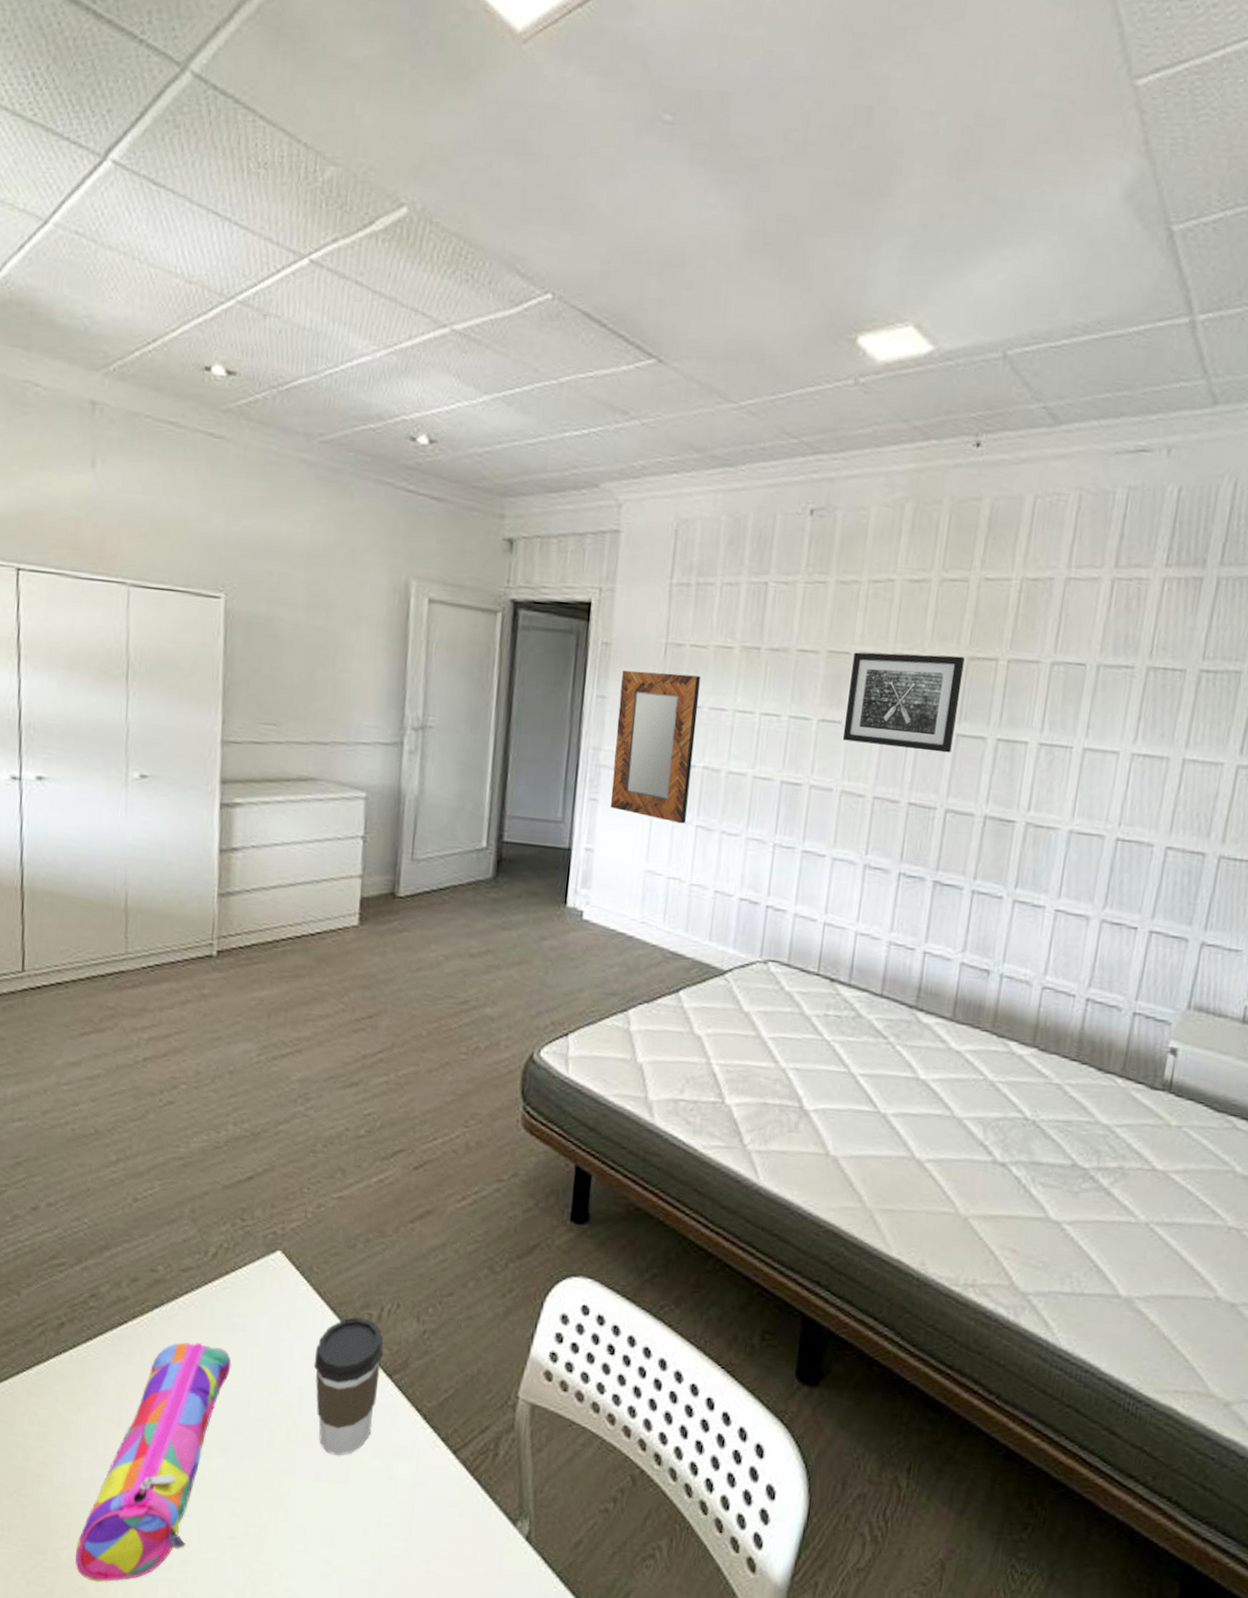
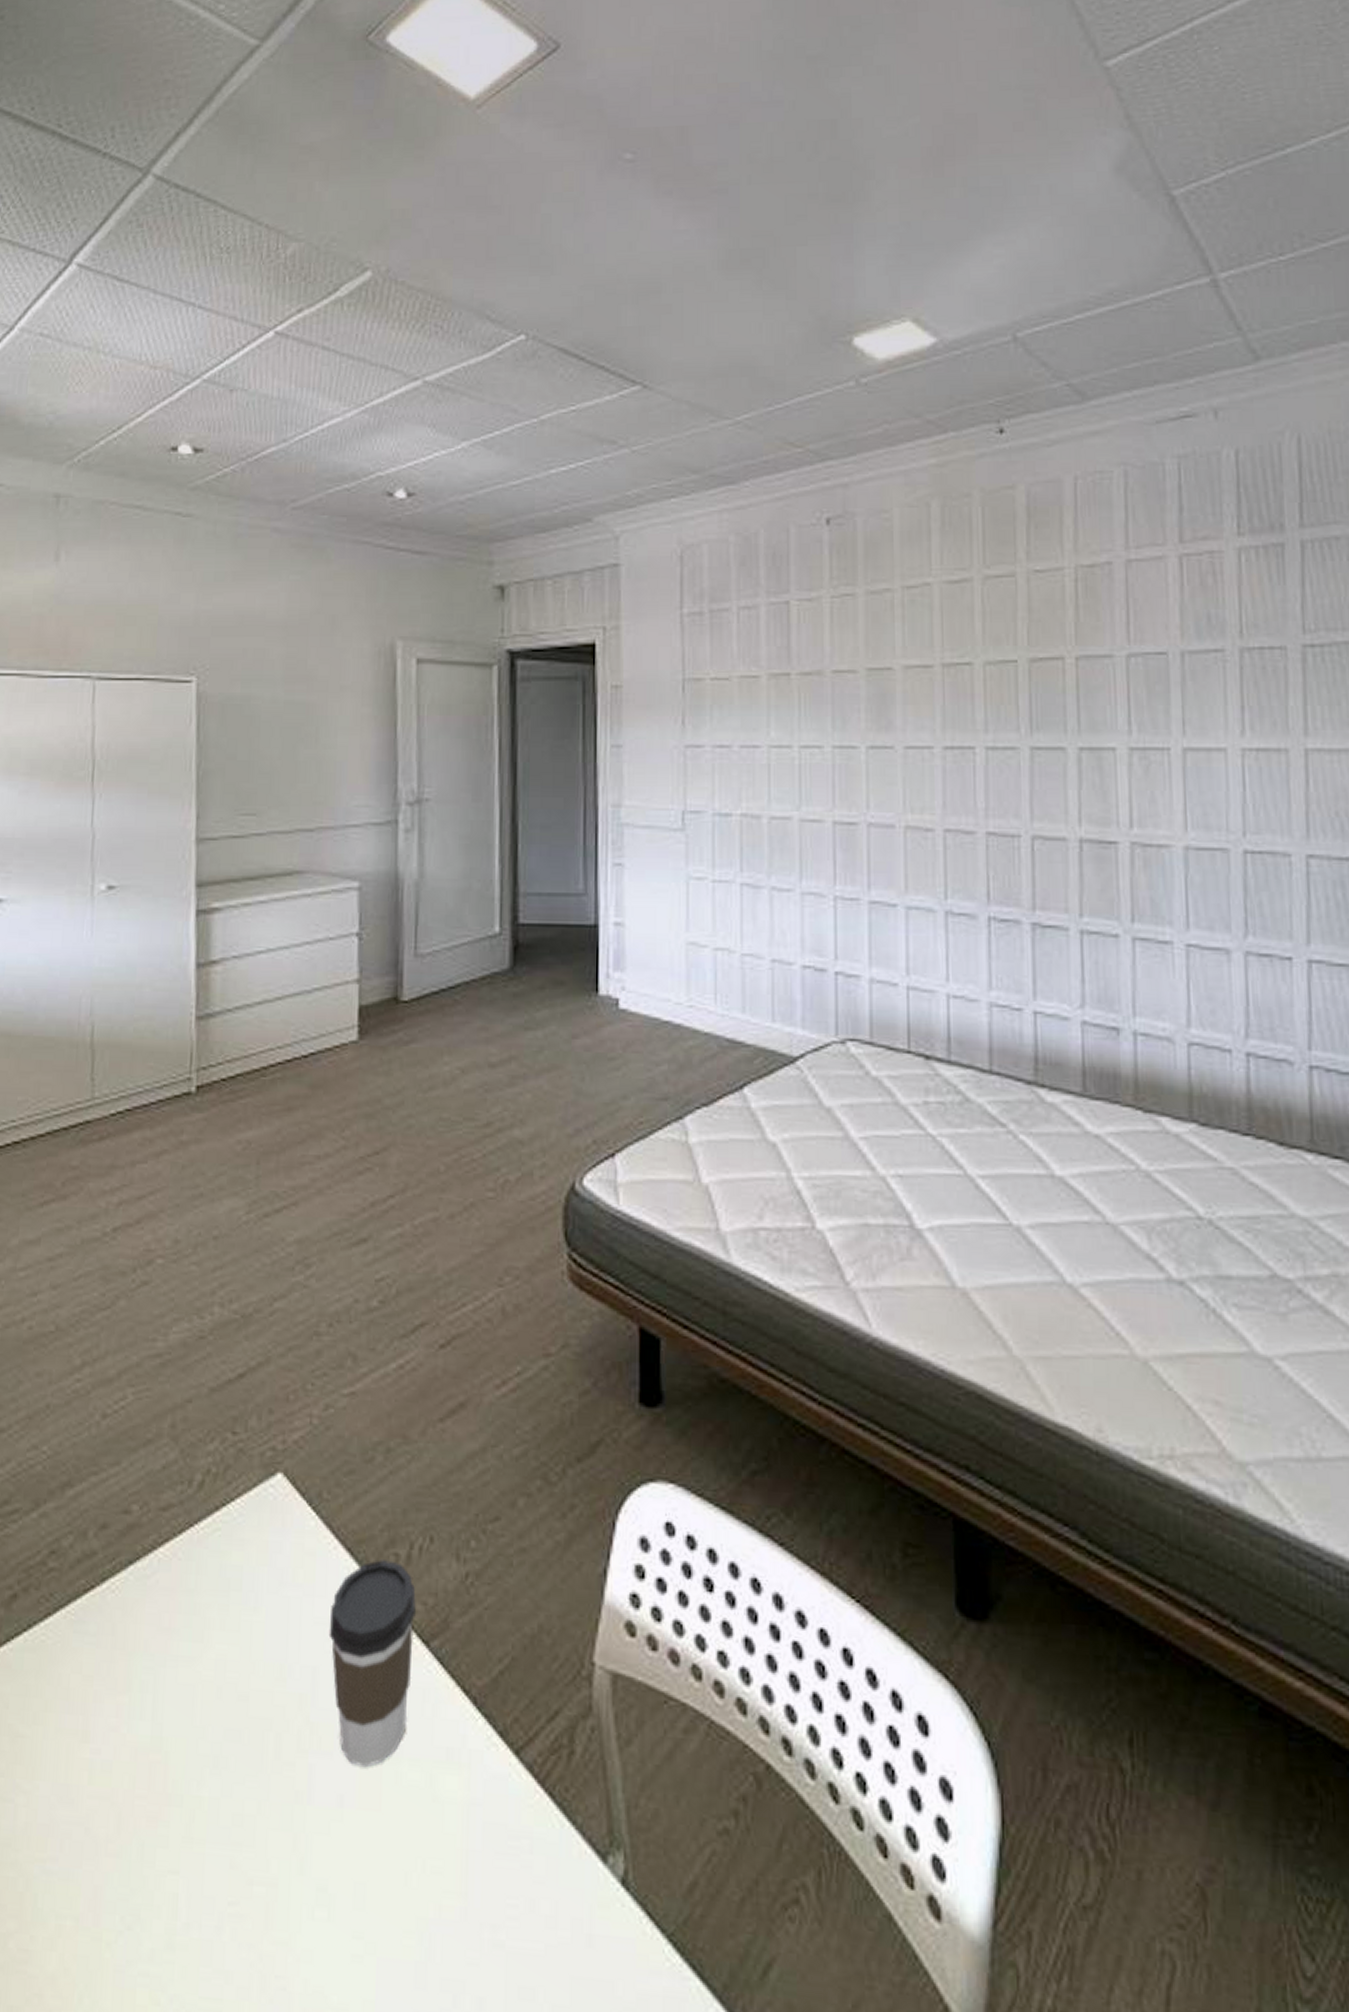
pencil case: present [75,1342,232,1582] -> none [28,1611,225,1985]
home mirror: present [610,670,700,824] -> none [637,712,727,883]
wall art: present [842,652,965,753] -> none [897,659,1027,770]

